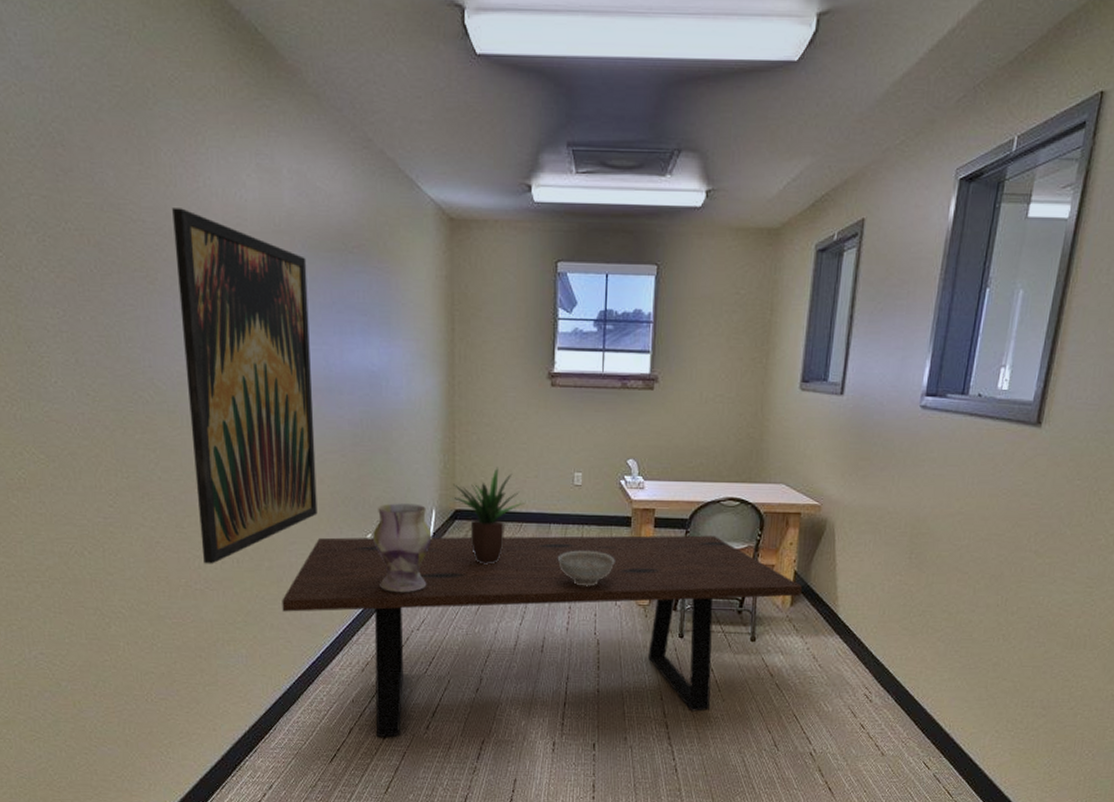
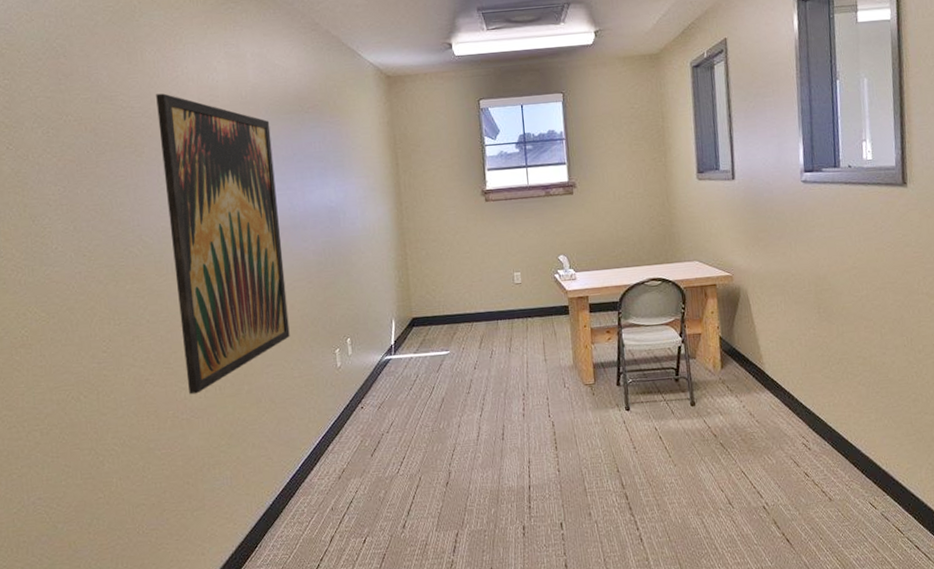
dining table: present [282,535,802,738] -> none [261,313,729,543]
vase: present [373,503,432,592] -> none [340,316,394,400]
potted plant: present [453,467,525,565] -> none [409,275,473,364]
decorative bowl: present [558,550,615,586] -> none [508,340,559,374]

